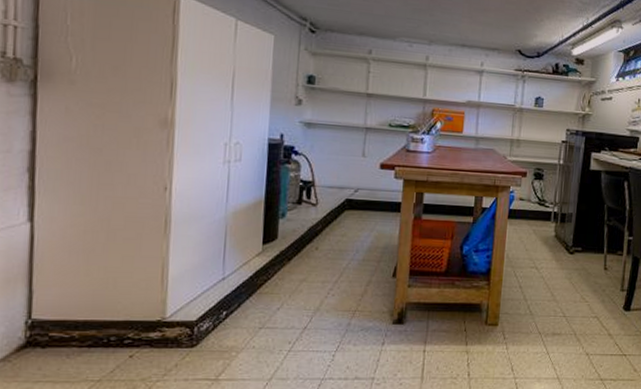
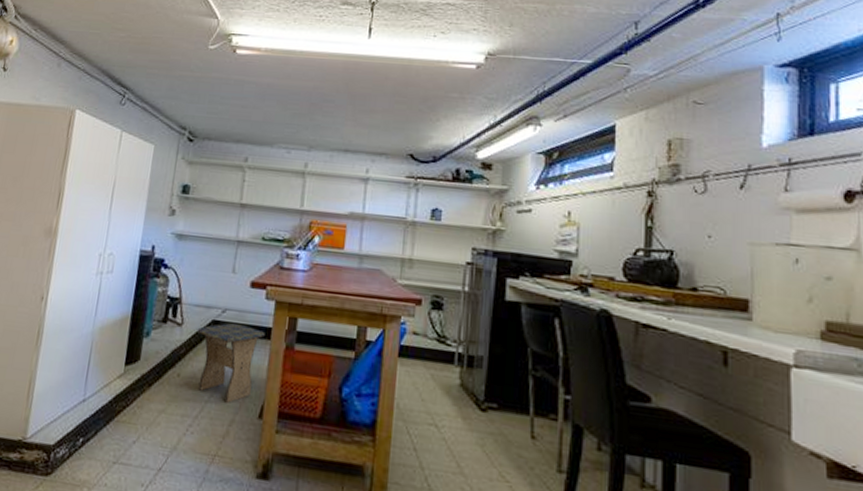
stool: none [331,200,395,269] -> present [197,322,265,405]

